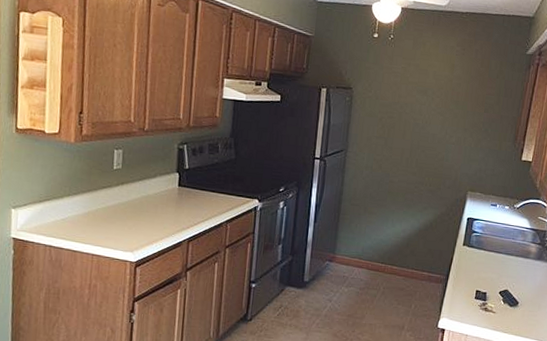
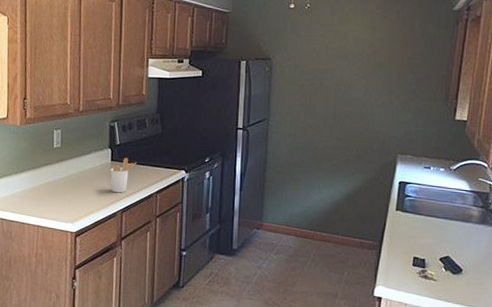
utensil holder: none [177,184,207,221] -> present [110,158,137,193]

